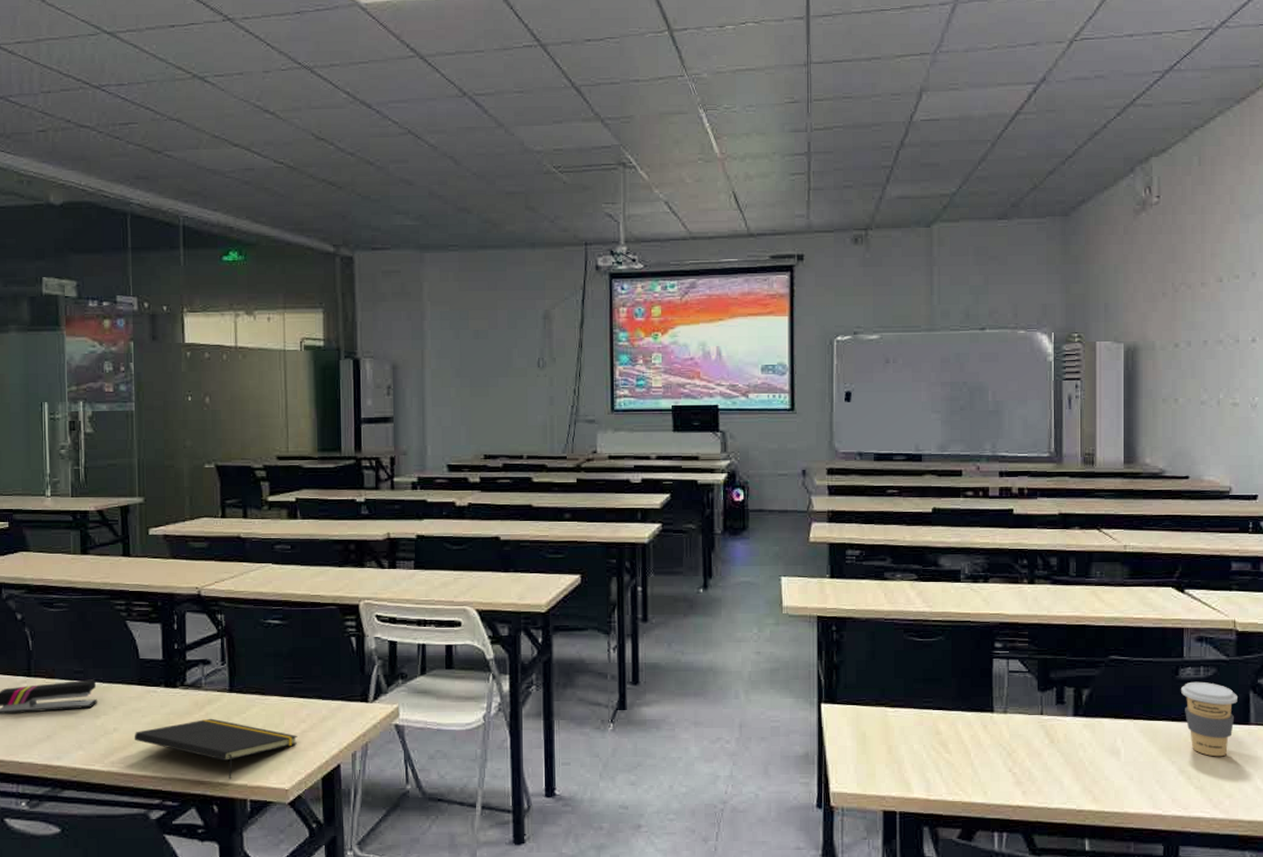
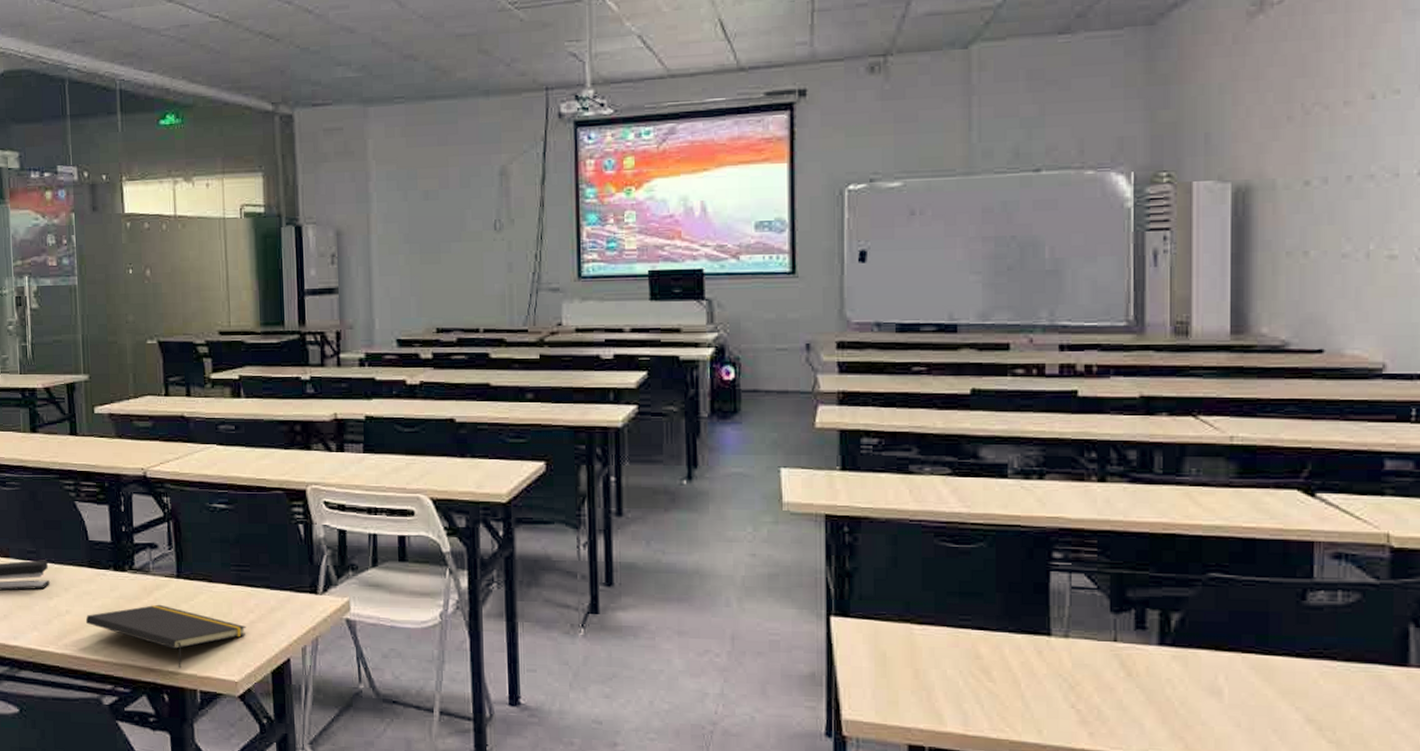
coffee cup: present [1181,681,1237,757] -> none [1310,609,1391,705]

